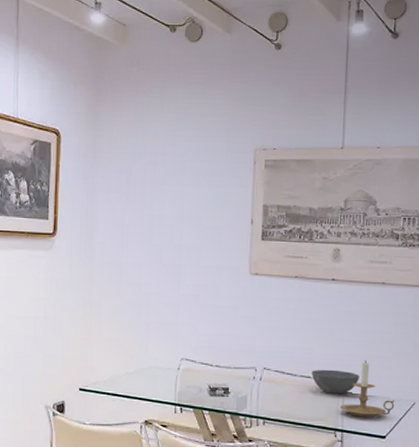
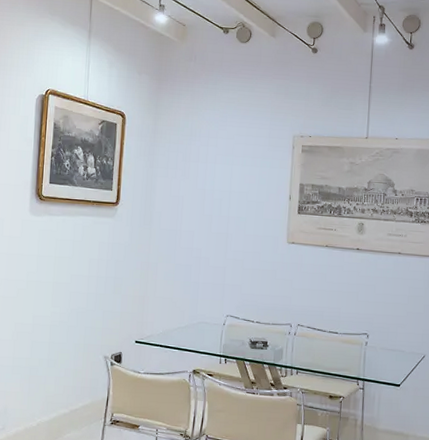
bowl: present [311,369,360,394] -> none [338,326,379,348]
candle holder: present [339,360,395,417] -> none [361,319,408,368]

